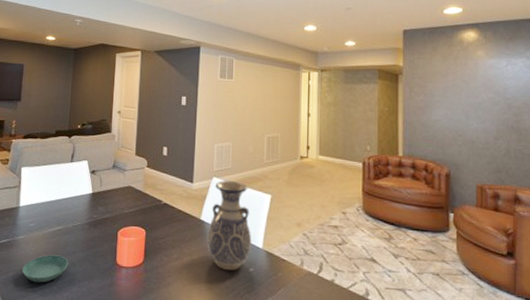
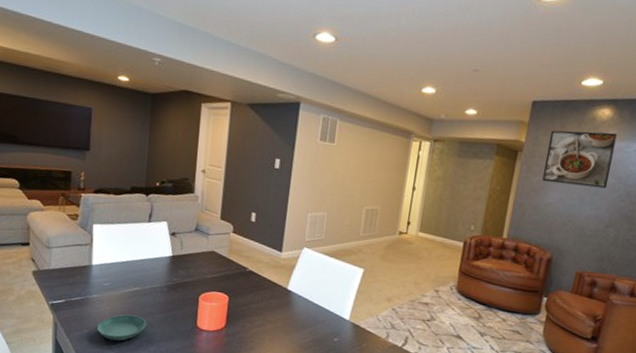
vase: present [206,181,252,270] -> none [292,251,340,339]
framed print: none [425,52,488,103] -> present [542,130,617,189]

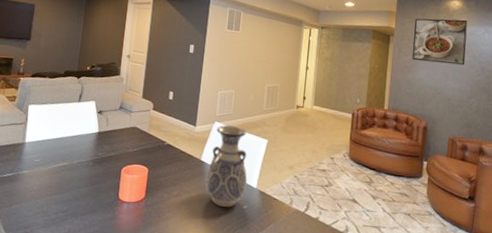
saucer: present [97,314,147,341] -> none [26,189,73,215]
vase: none [292,251,340,339] -> present [205,125,248,207]

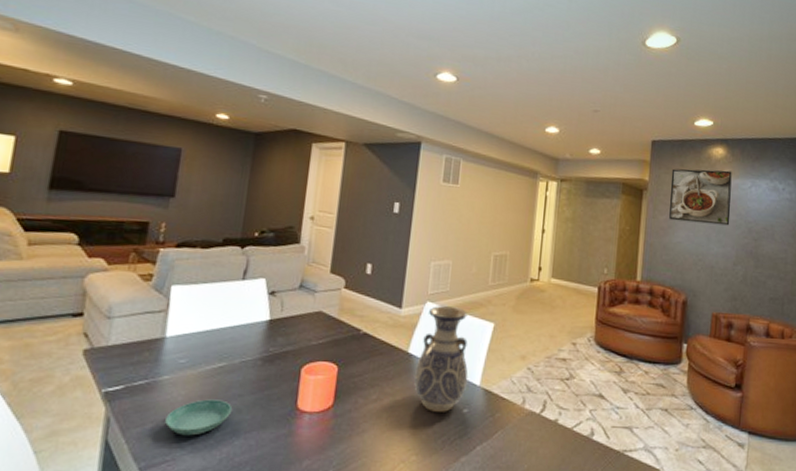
saucer: none [26,189,73,215] -> present [165,399,233,436]

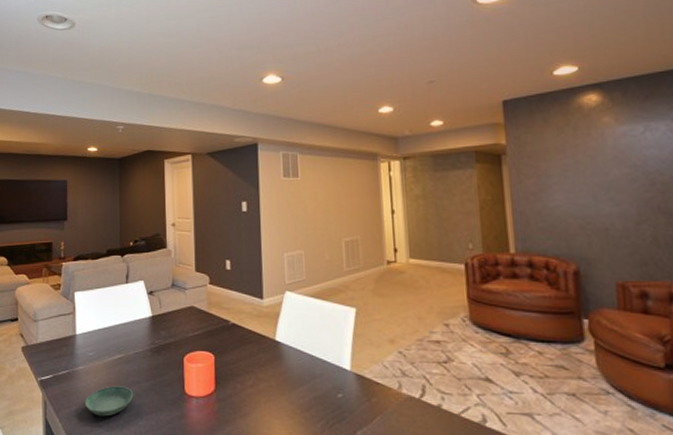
vase: present [413,306,468,412] -> none [284,295,338,397]
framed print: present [669,168,732,226] -> none [533,118,622,183]

